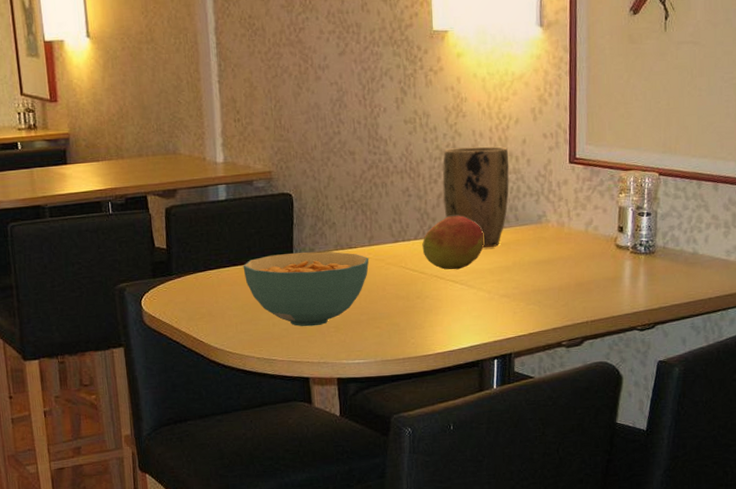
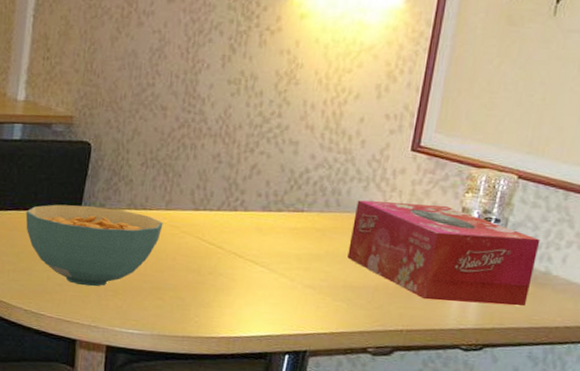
fruit: present [422,215,484,270] -> none [224,190,297,250]
plant pot: present [442,146,509,249] -> none [256,117,342,232]
tissue box: none [531,208,685,292] -> present [347,200,541,307]

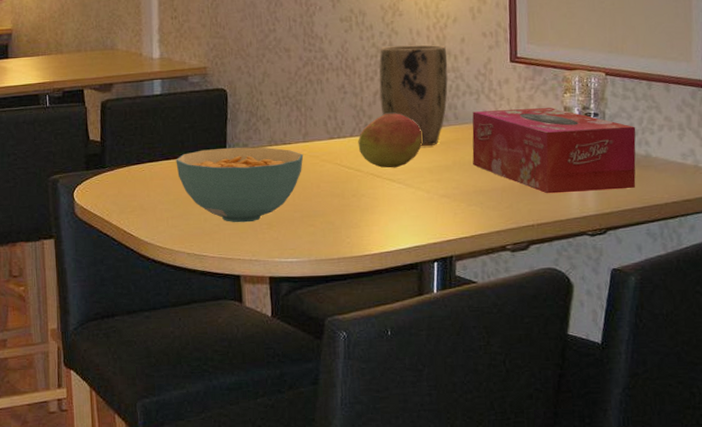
fruit: none [224,190,297,250] -> present [358,113,423,169]
plant pot: none [256,117,342,232] -> present [379,44,448,147]

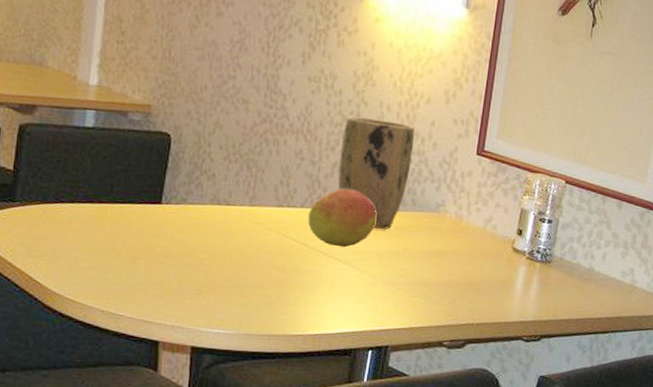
cereal bowl: present [176,147,304,223] -> none [101,197,248,285]
tissue box: present [472,108,636,194] -> none [423,200,585,300]

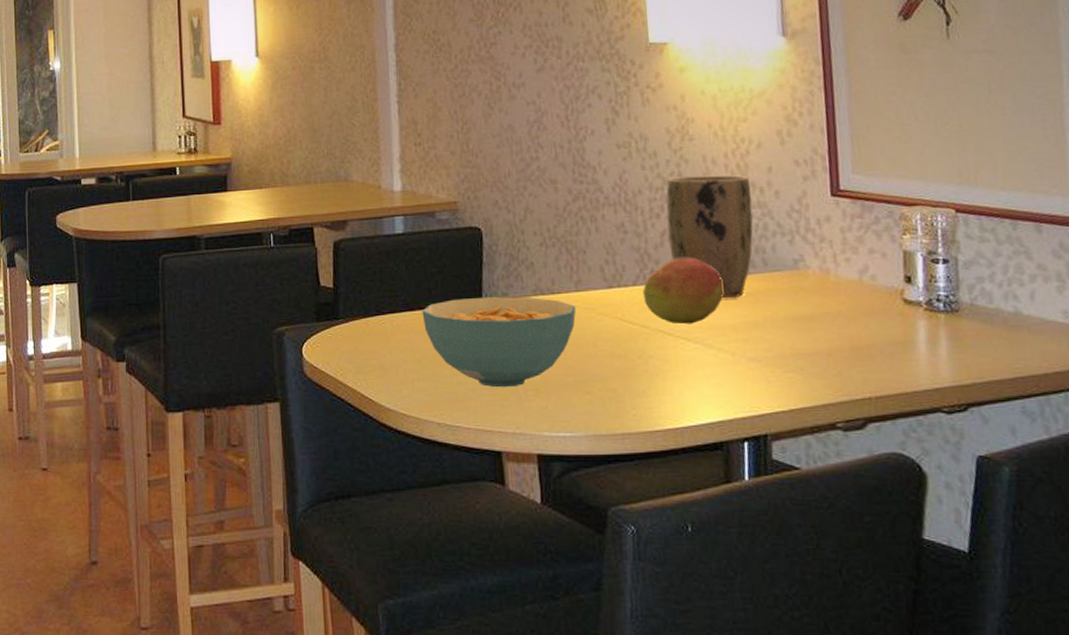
cereal bowl: none [101,197,248,285] -> present [422,296,576,388]

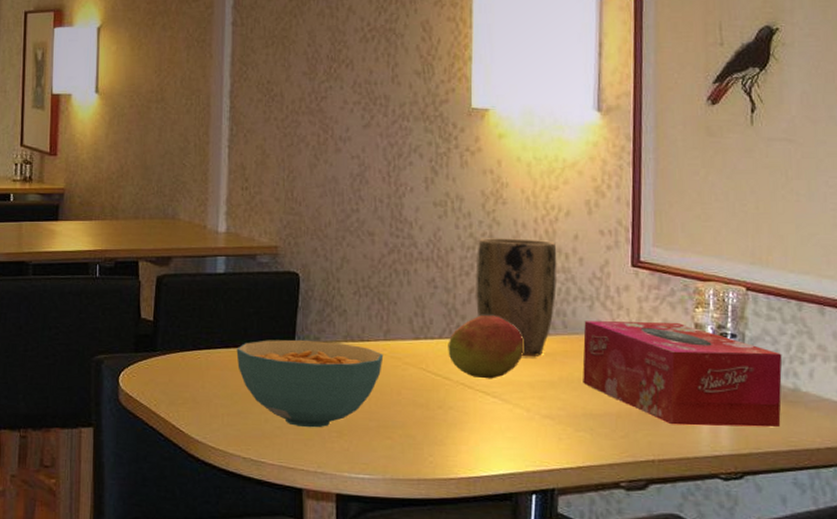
tissue box: none [785,252,1004,359] -> present [582,321,783,428]

